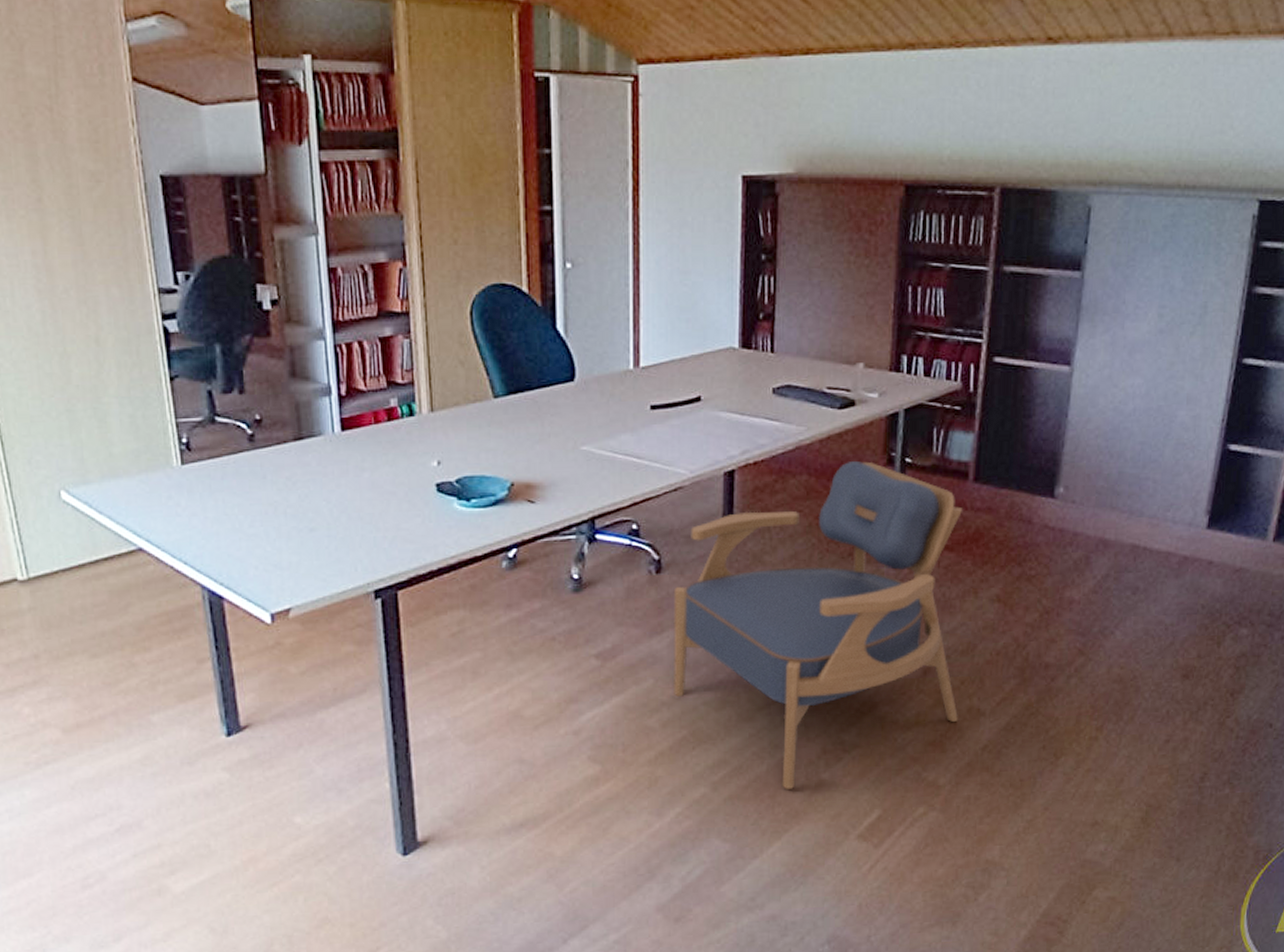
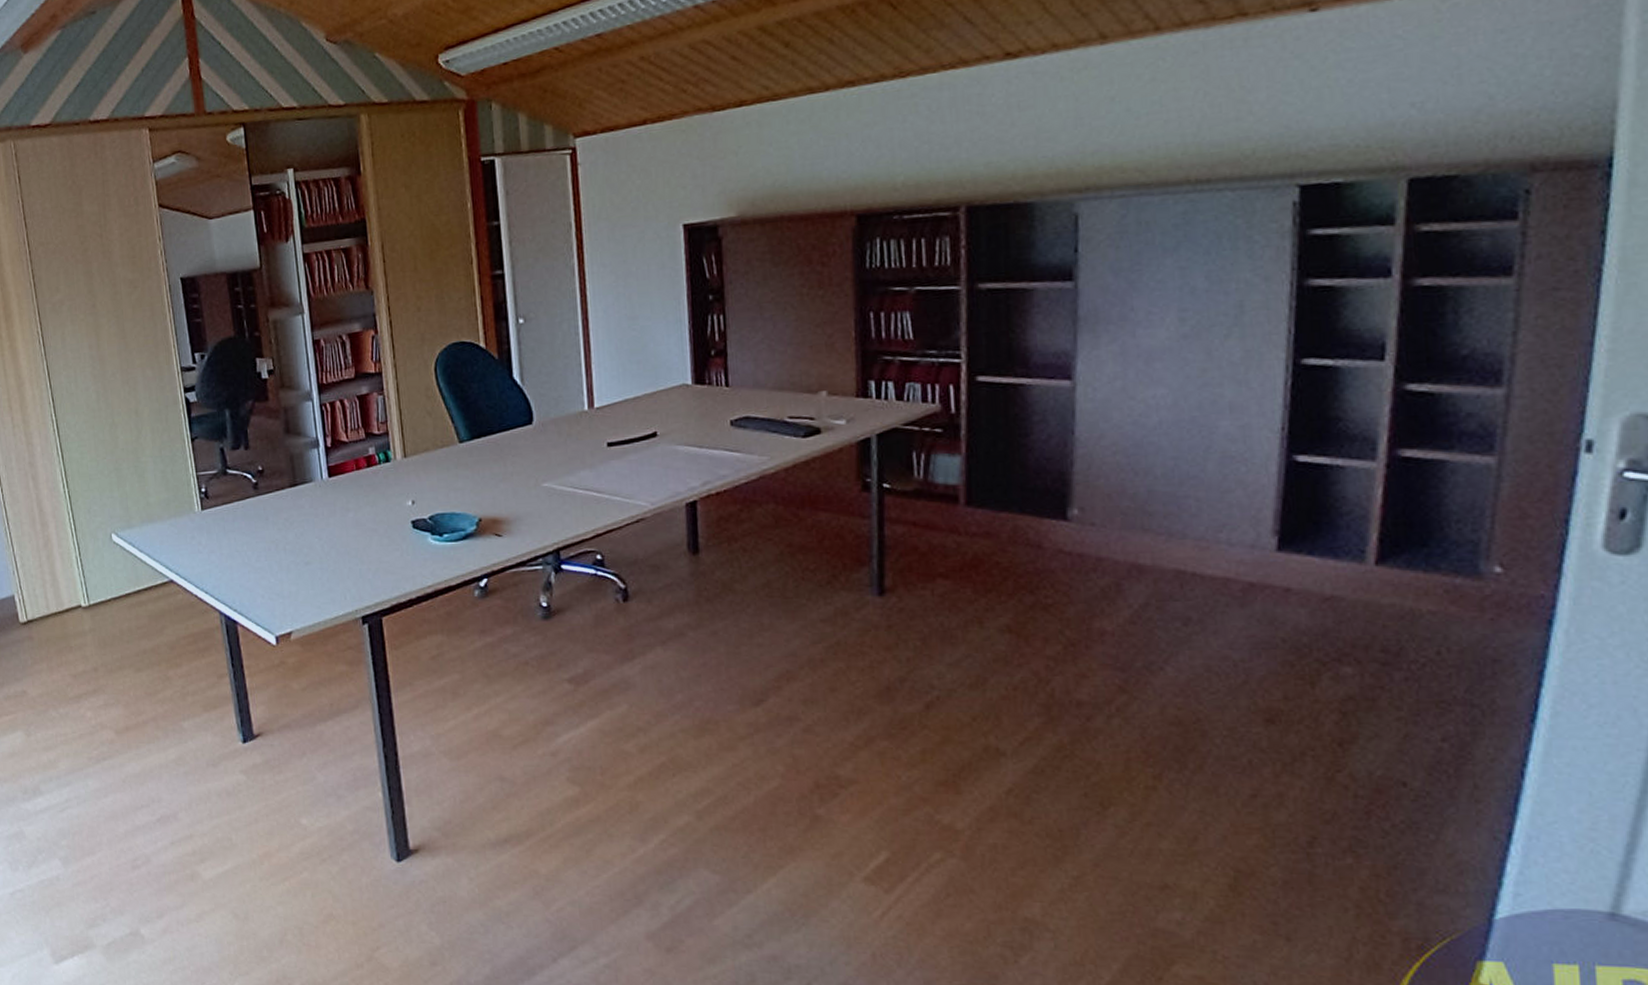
armchair: present [673,461,962,789] -> none [642,488,973,823]

